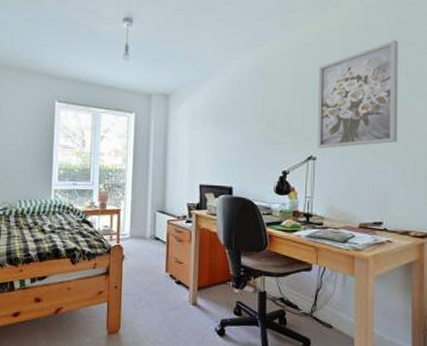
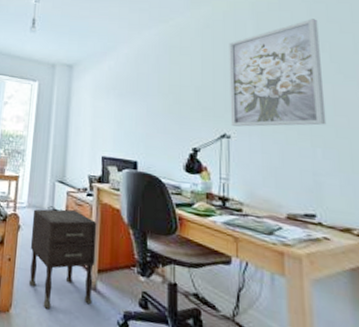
nightstand: none [135,237,196,326] -> present [28,209,97,309]

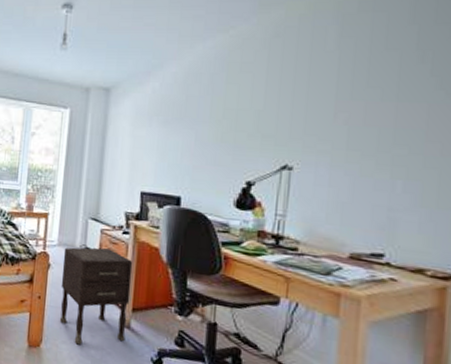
wall art: present [229,19,327,127] -> none [294,20,422,157]

